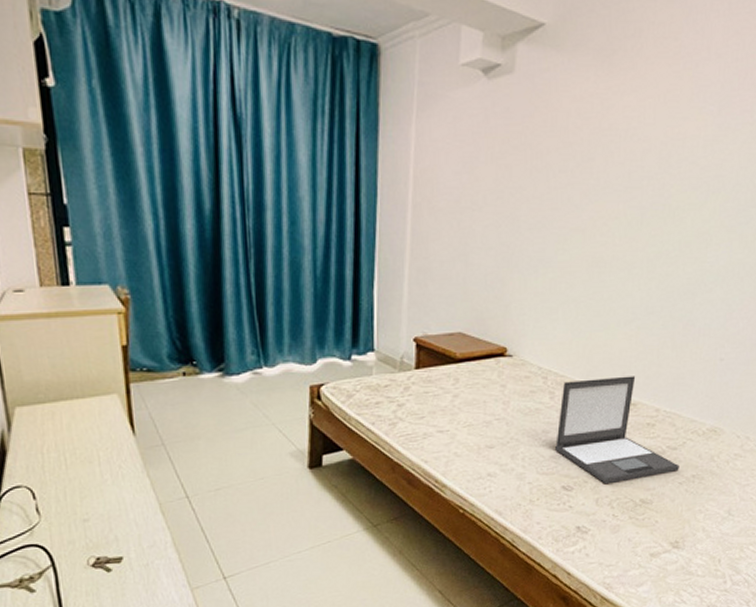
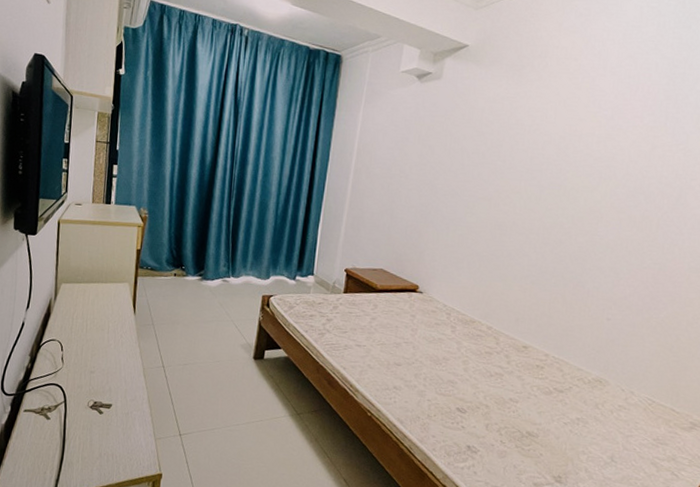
laptop: present [554,376,680,485] -> none [452,319,565,413]

